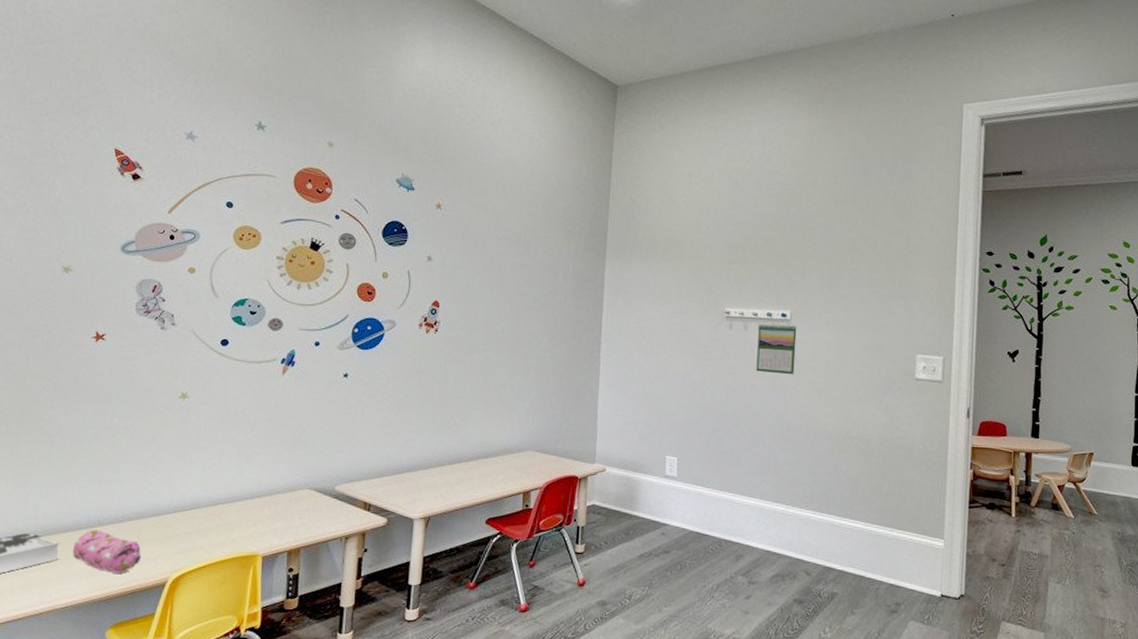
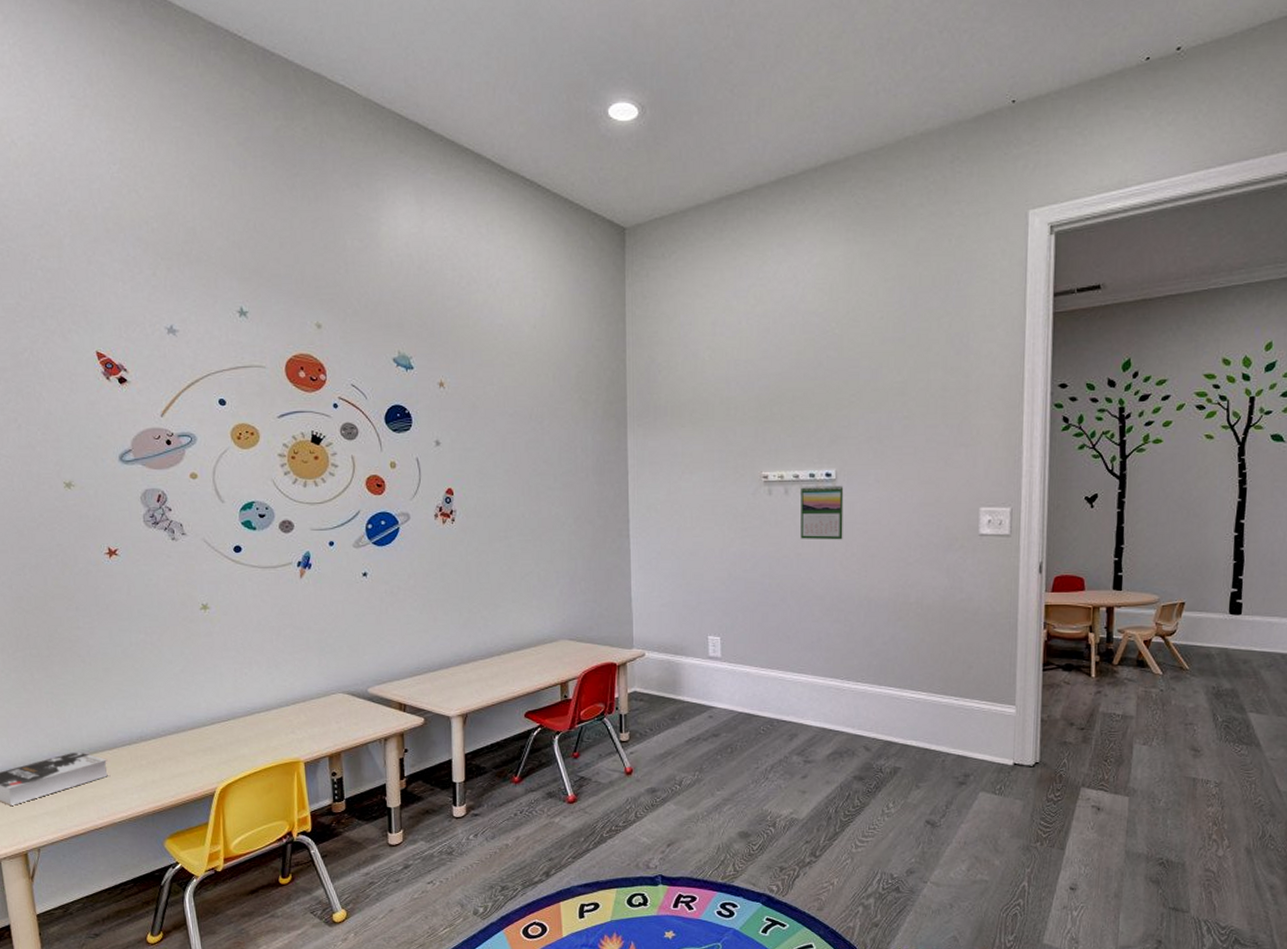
pencil case: present [73,530,142,573] -> none [120,745,188,786]

